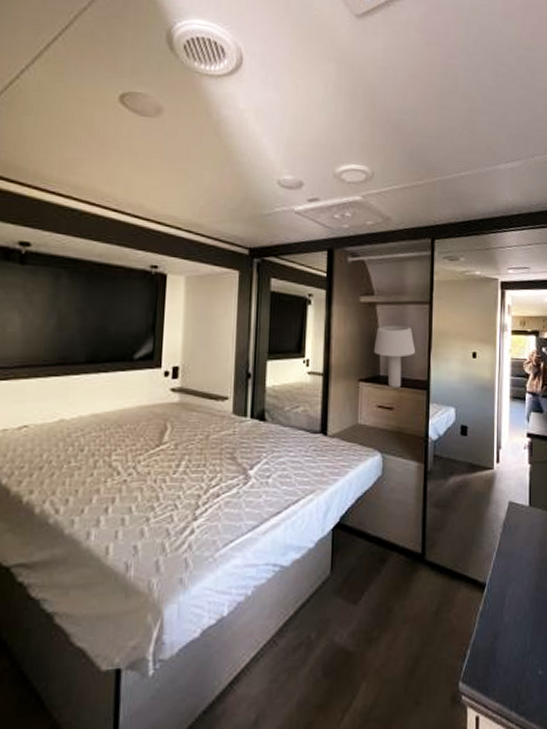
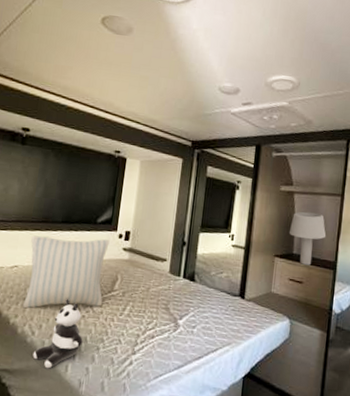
pillow: none [38,380,153,481] -> present [22,235,110,309]
stuffed animal: none [59,460,127,555] -> present [32,298,83,369]

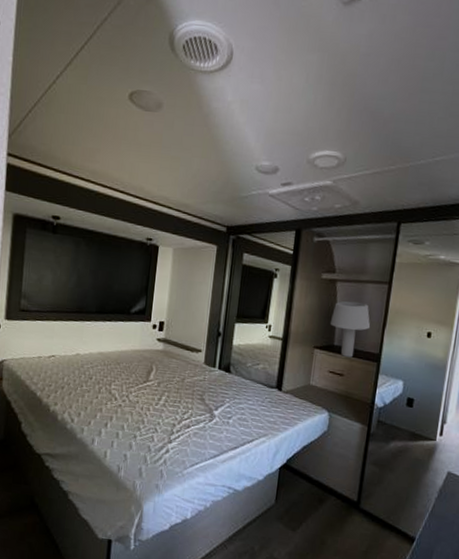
pillow: present [22,235,110,309] -> none [61,325,144,397]
stuffed animal: present [32,298,83,369] -> none [73,387,121,455]

